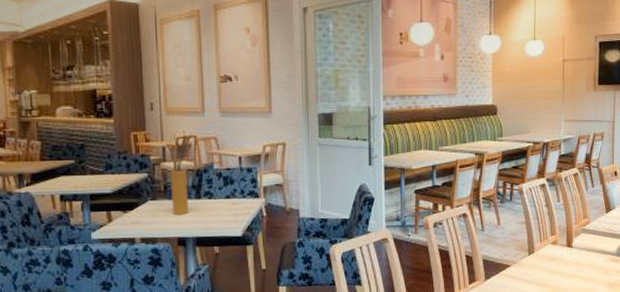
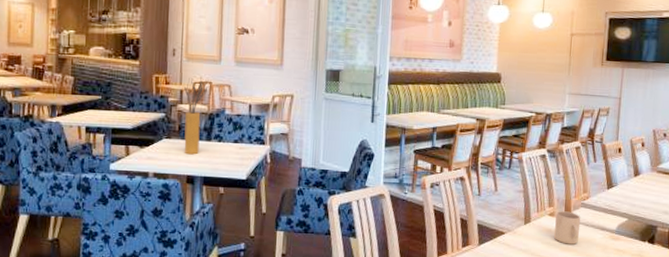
cup: none [557,238,583,271] -> present [553,211,581,245]

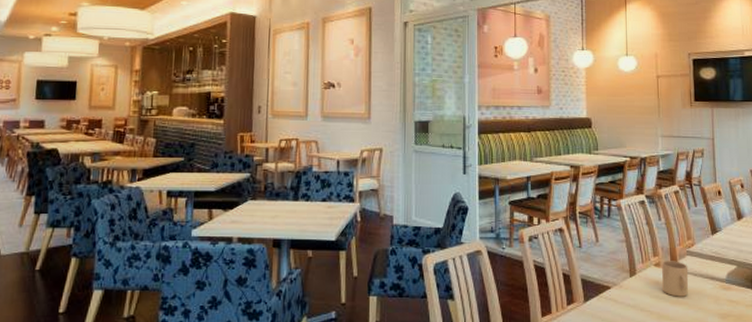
vase: present [183,76,209,155] -> none [269,133,295,216]

